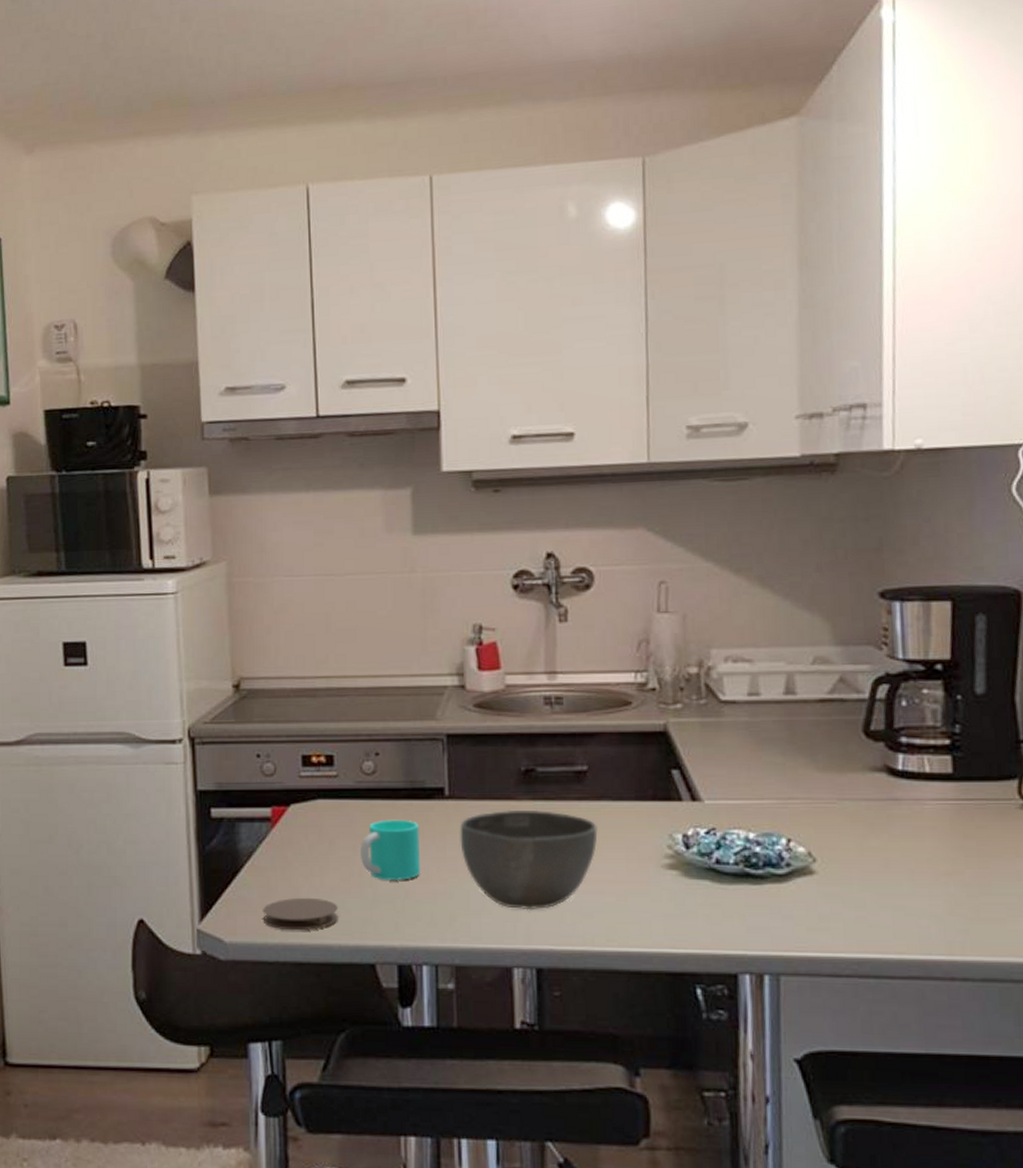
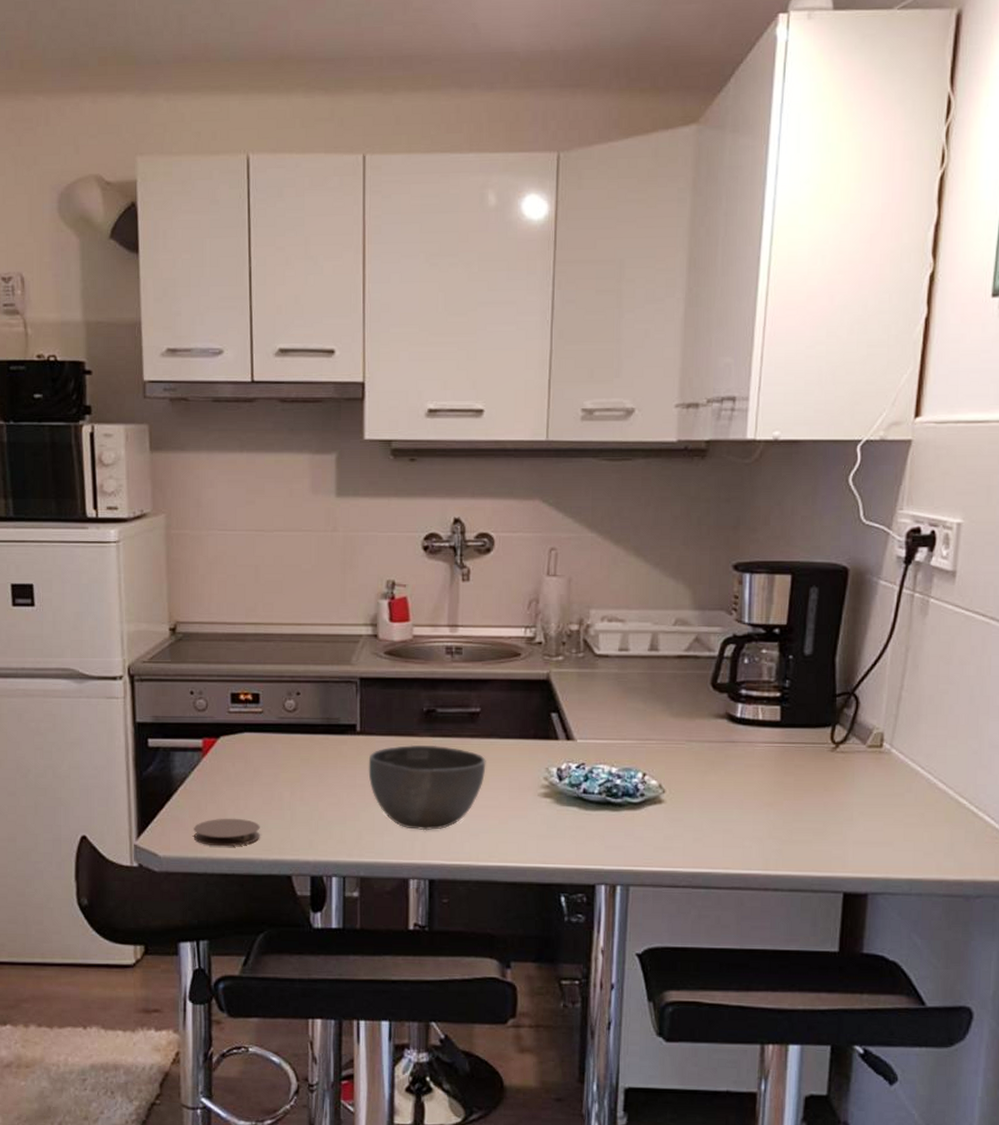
cup: present [361,819,421,882] -> none [281,751,334,805]

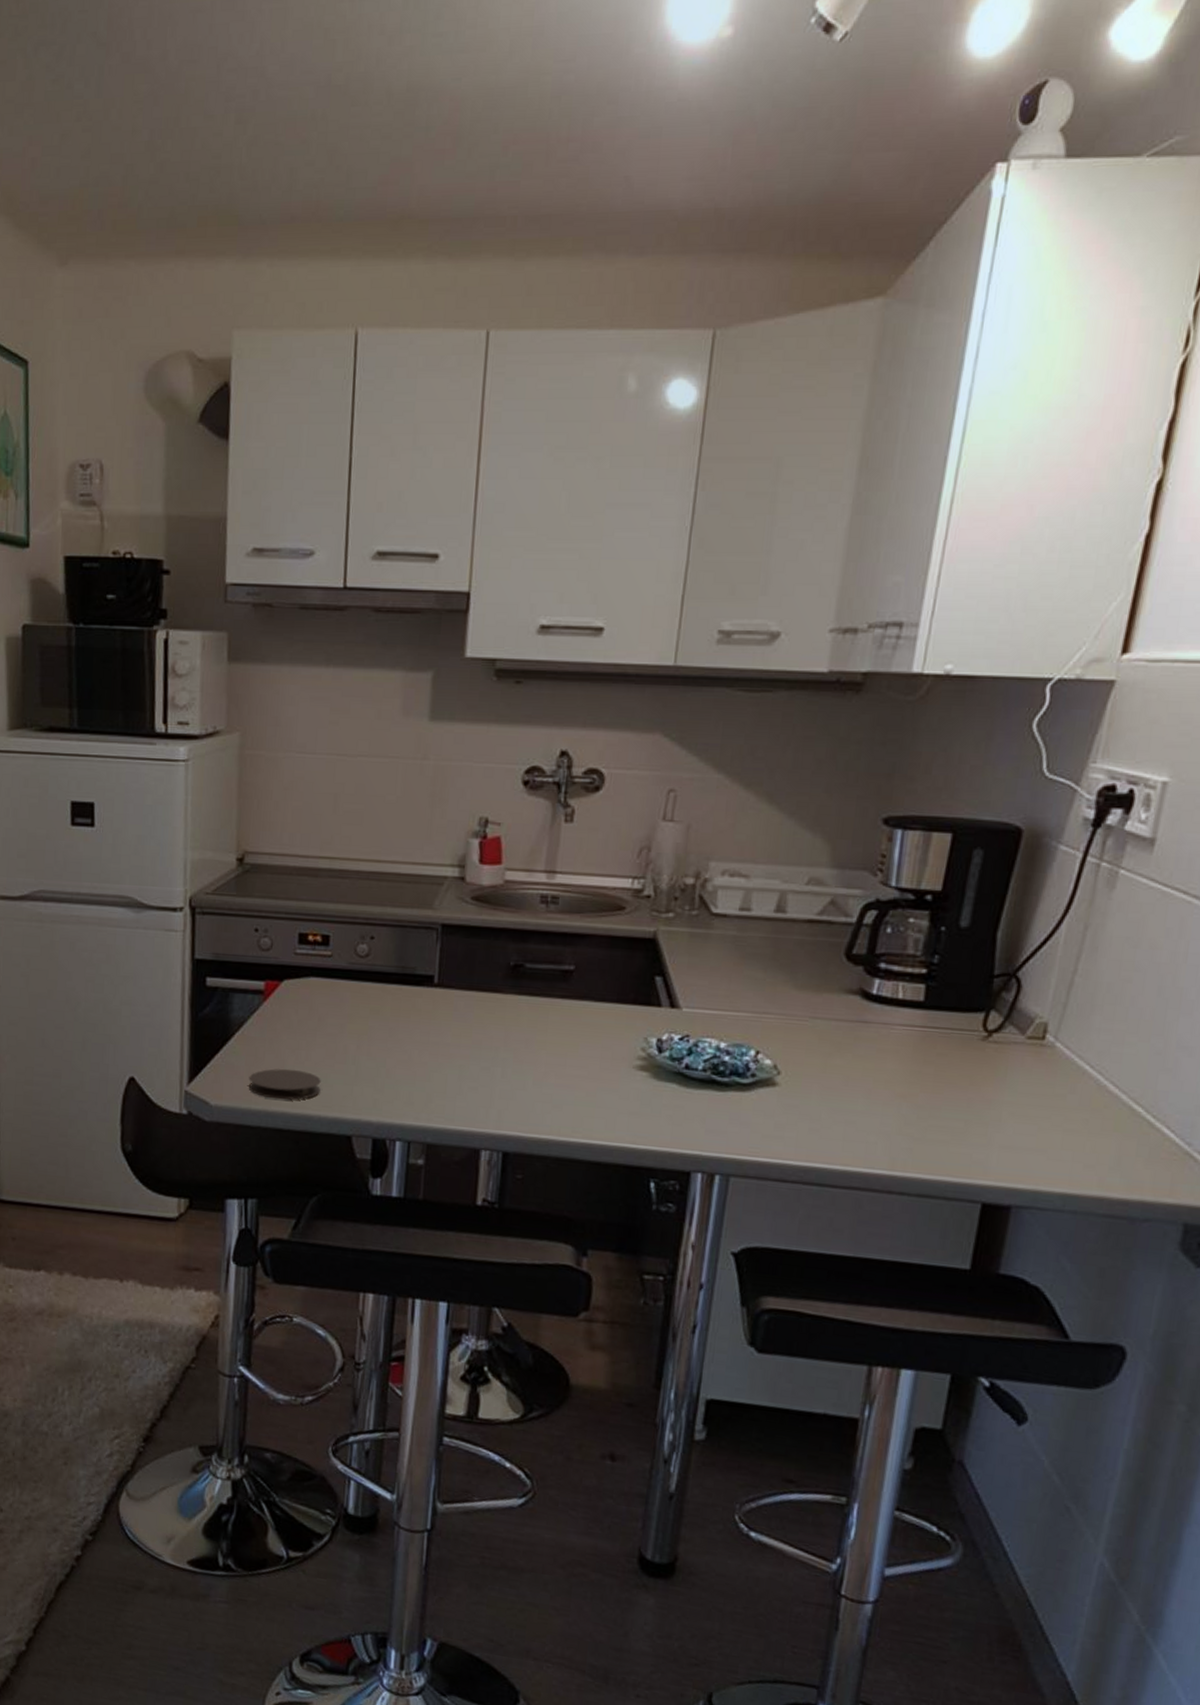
bowl: present [368,744,486,831] -> none [443,1001,577,1098]

